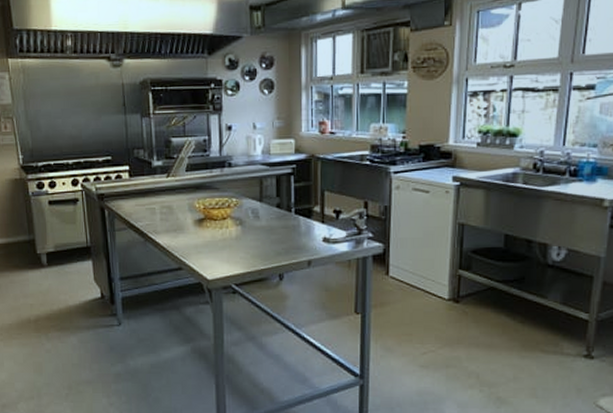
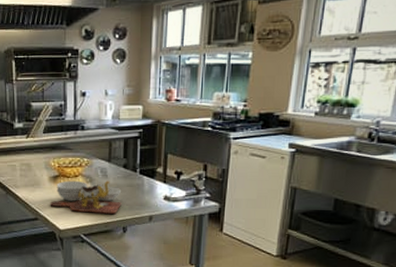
cutting board: none [195,223,276,260] -> present [50,180,122,214]

